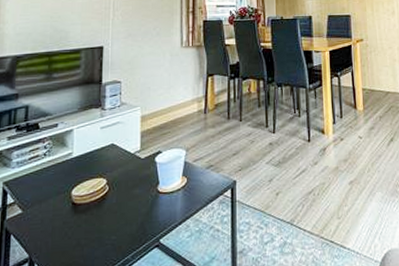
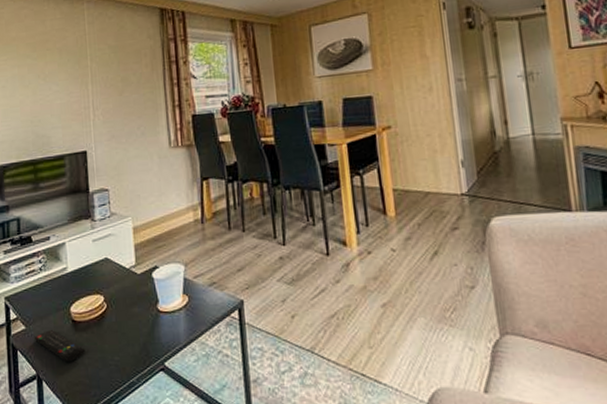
remote control: none [30,212,83,244] -> present [33,329,86,362]

